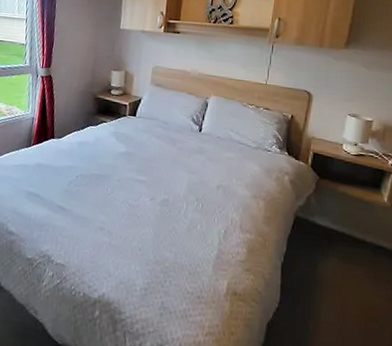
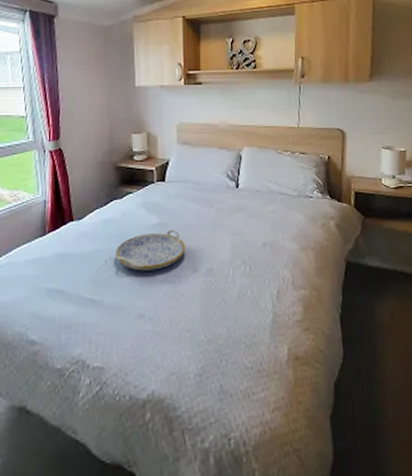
serving tray: none [86,159,147,193] -> present [116,230,186,271]

